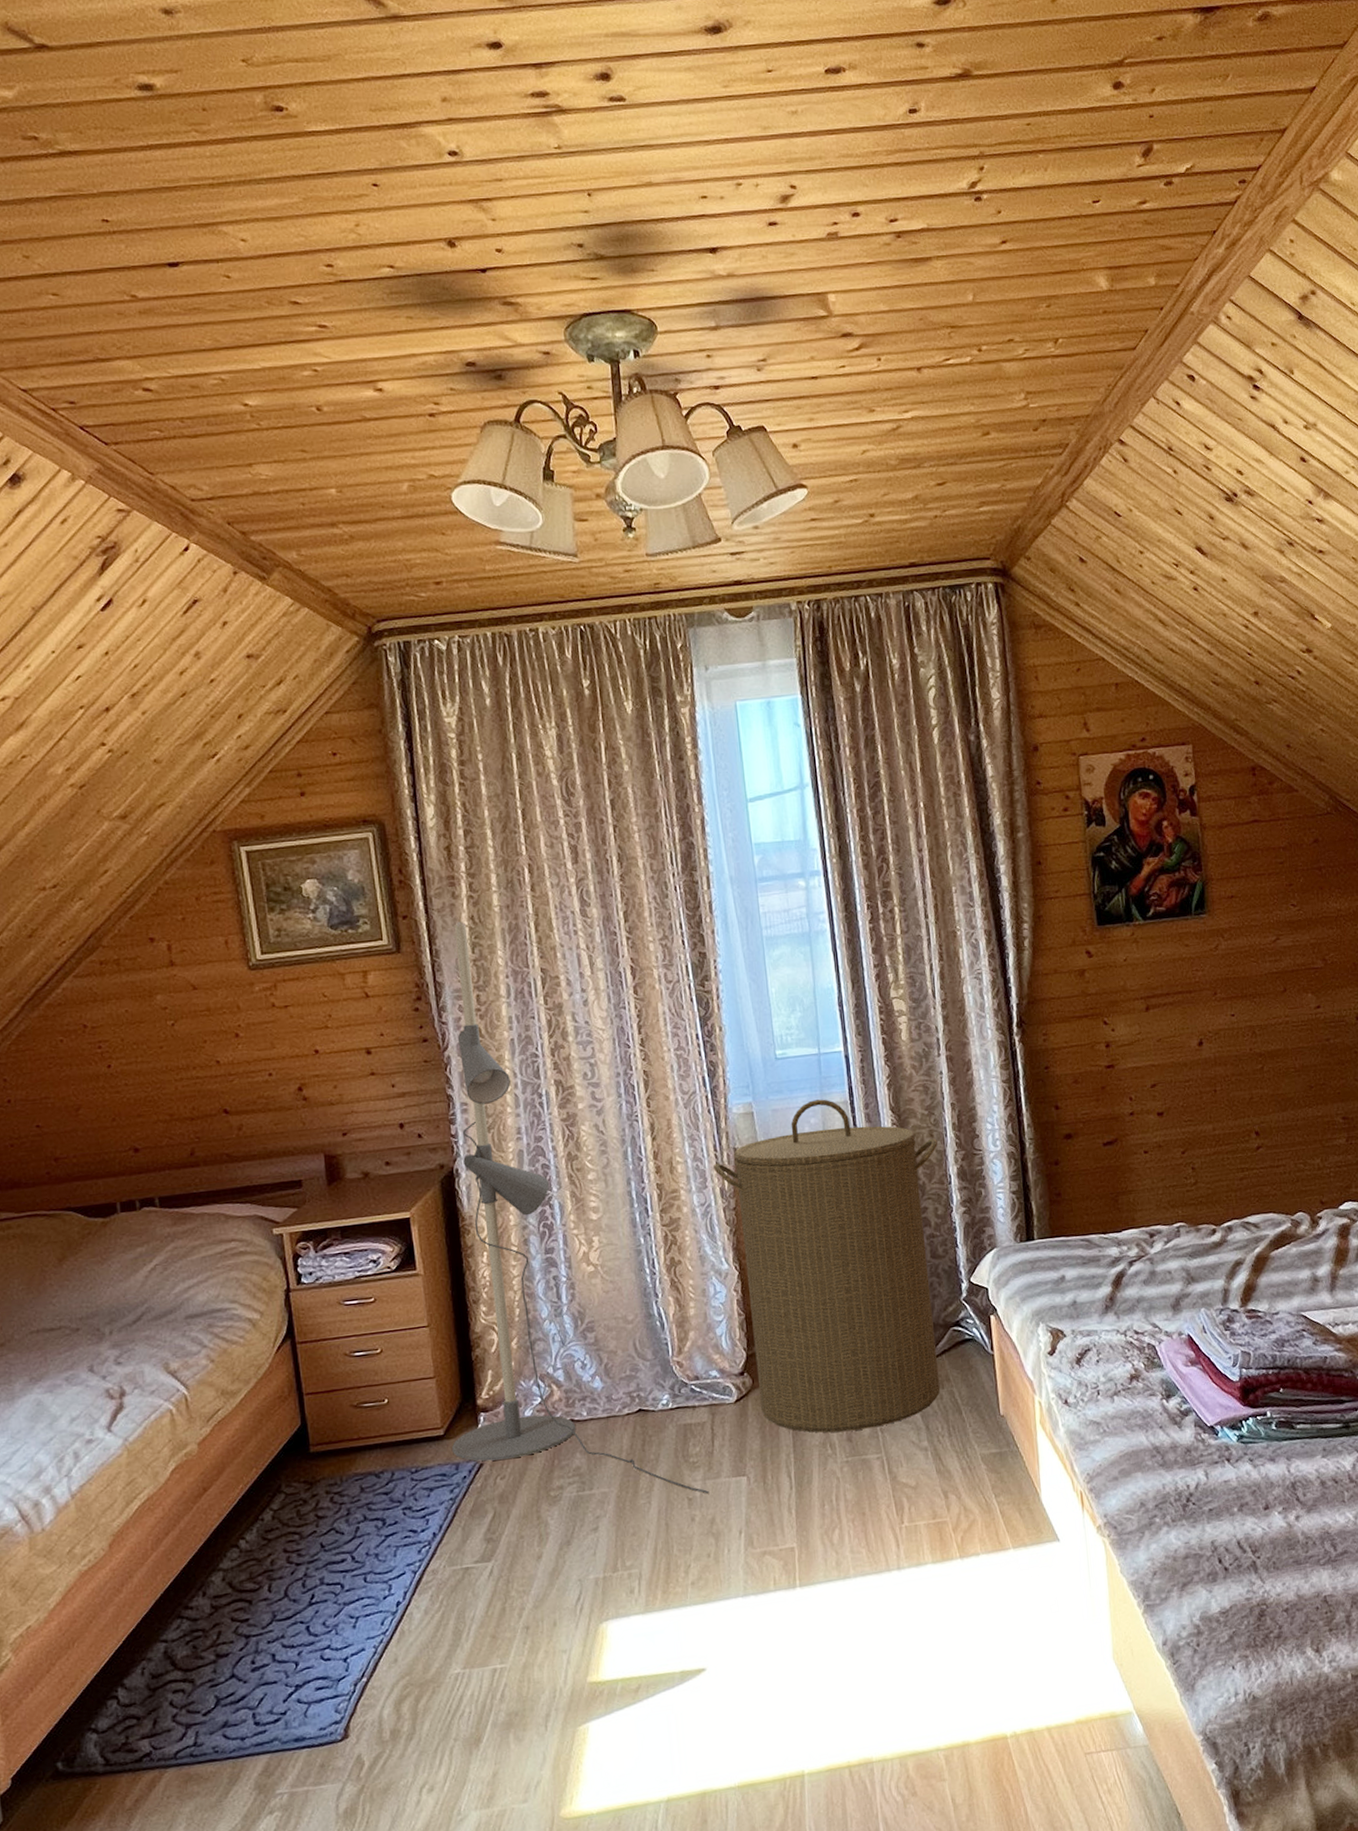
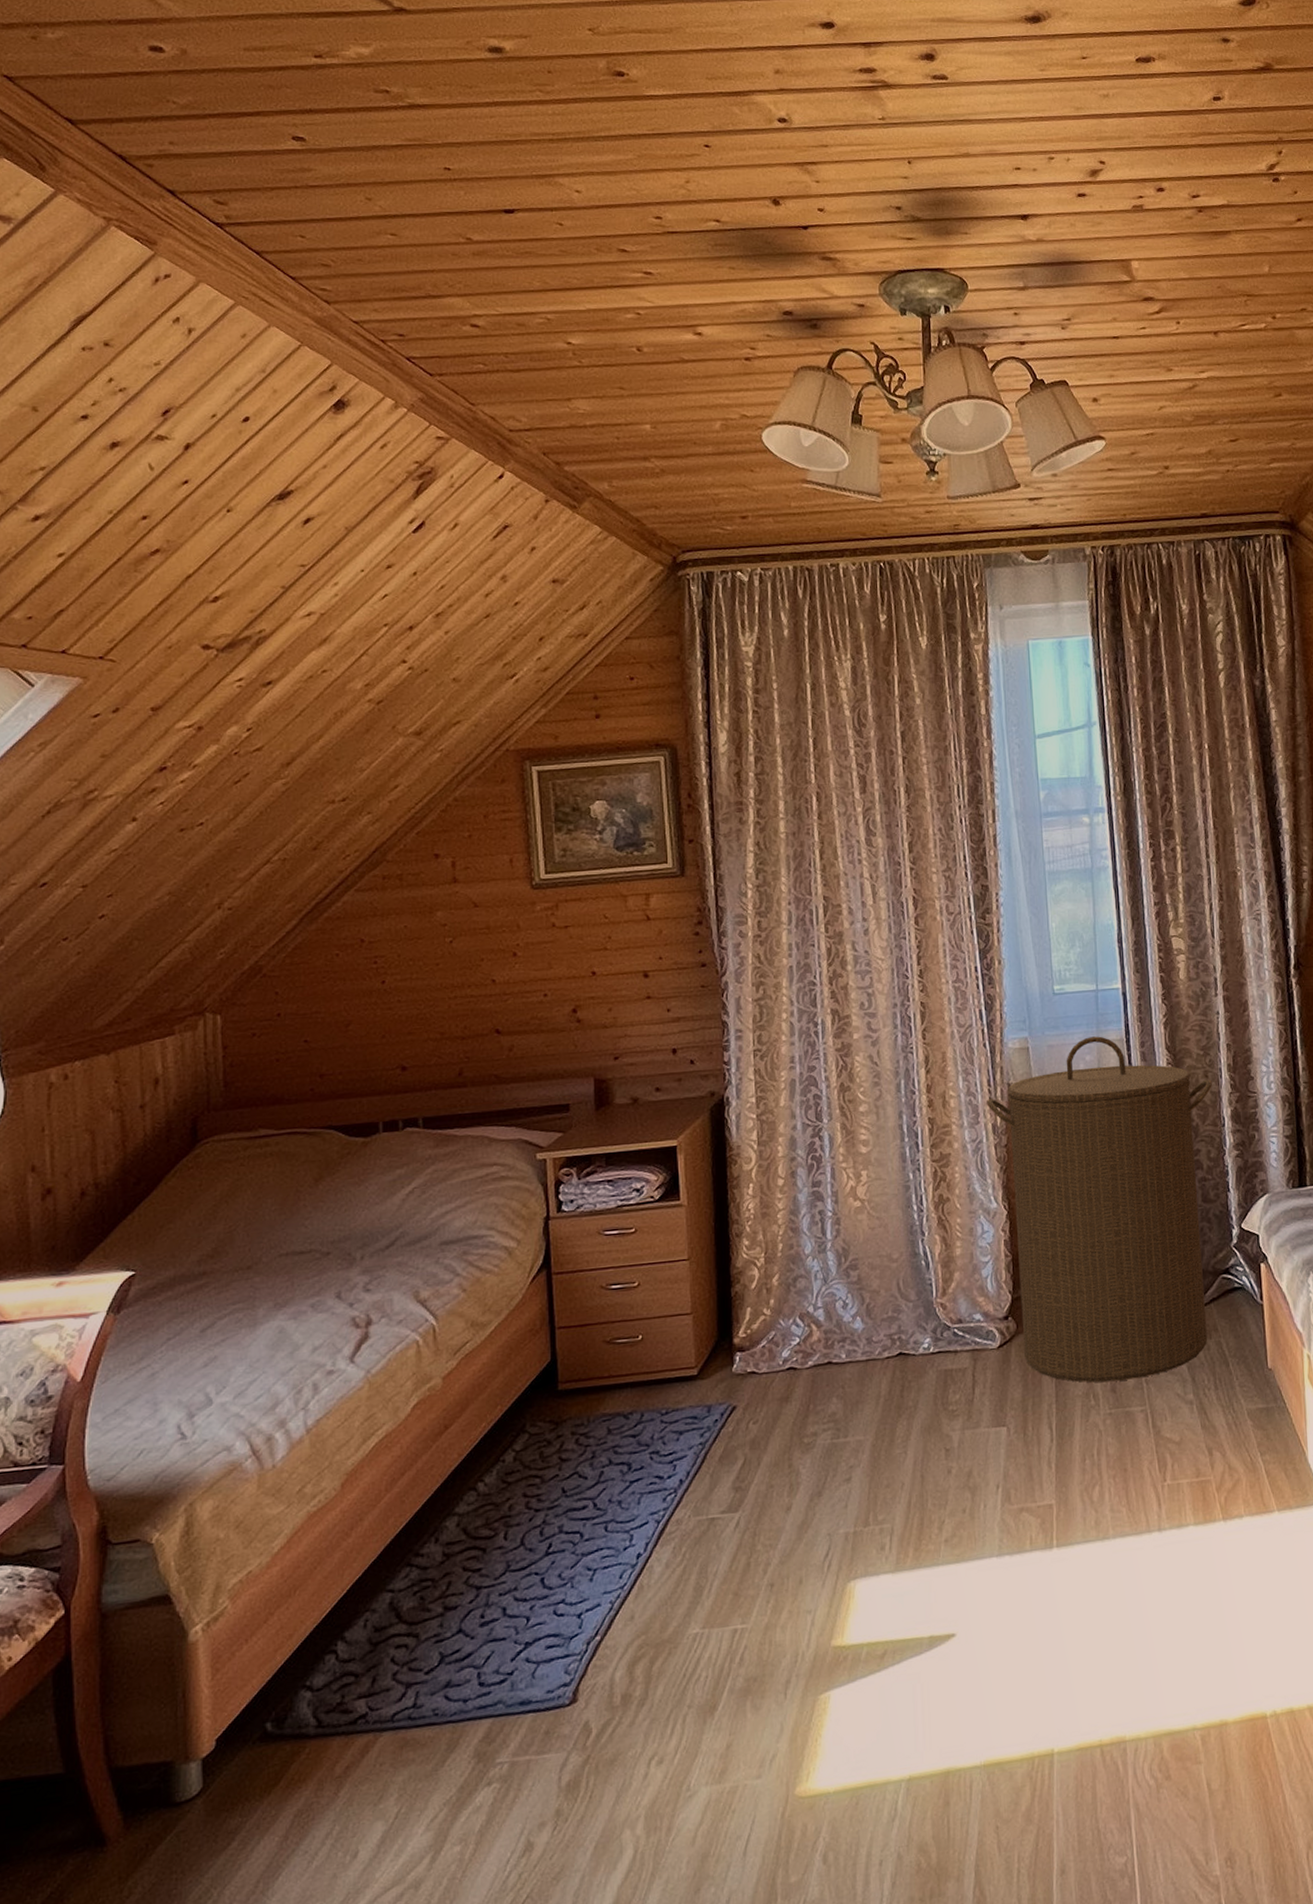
floor lamp: present [452,922,709,1494] -> none [705,847,968,1445]

